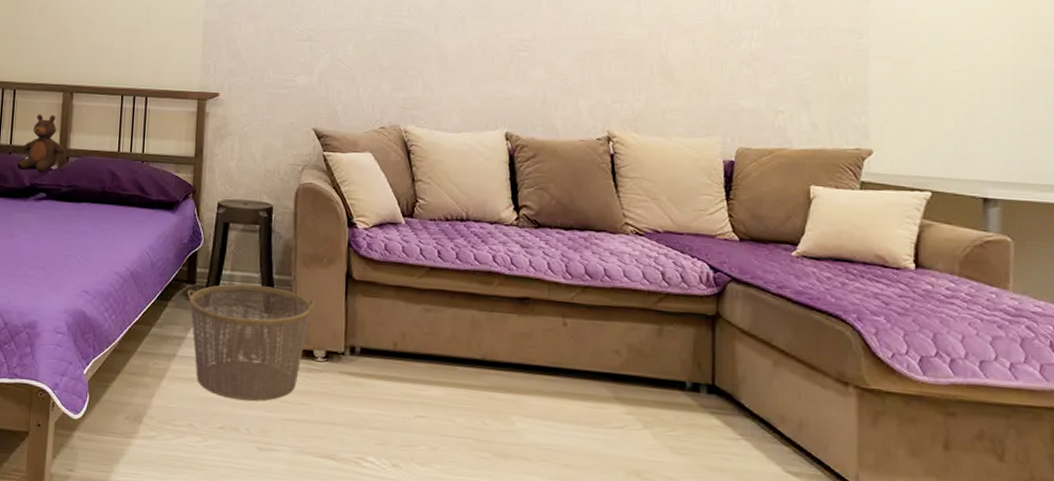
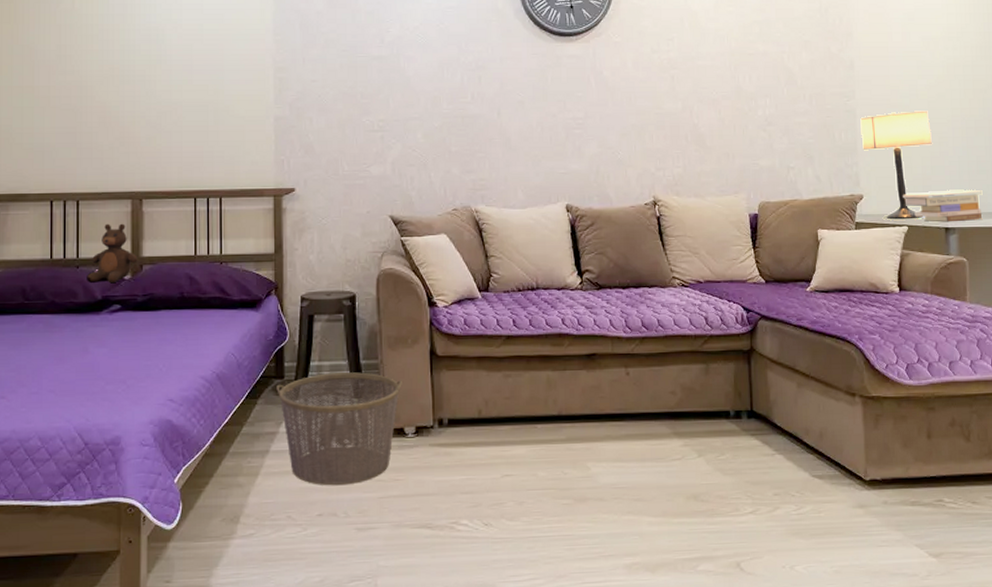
table lamp: none [875,55,971,185] -> present [861,112,932,220]
books: none [925,153,1037,193] -> present [902,190,983,222]

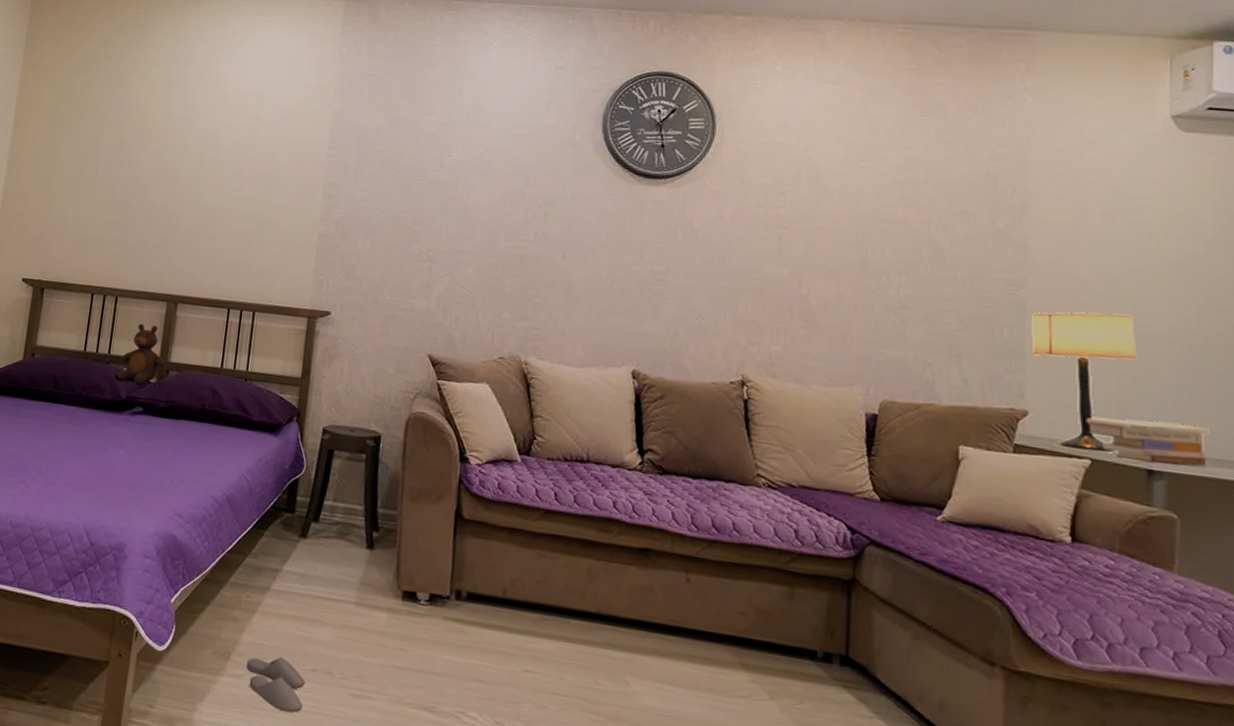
slippers: none [256,509,313,558] -> present [246,656,306,713]
basket: present [276,372,402,486] -> none [285,515,421,644]

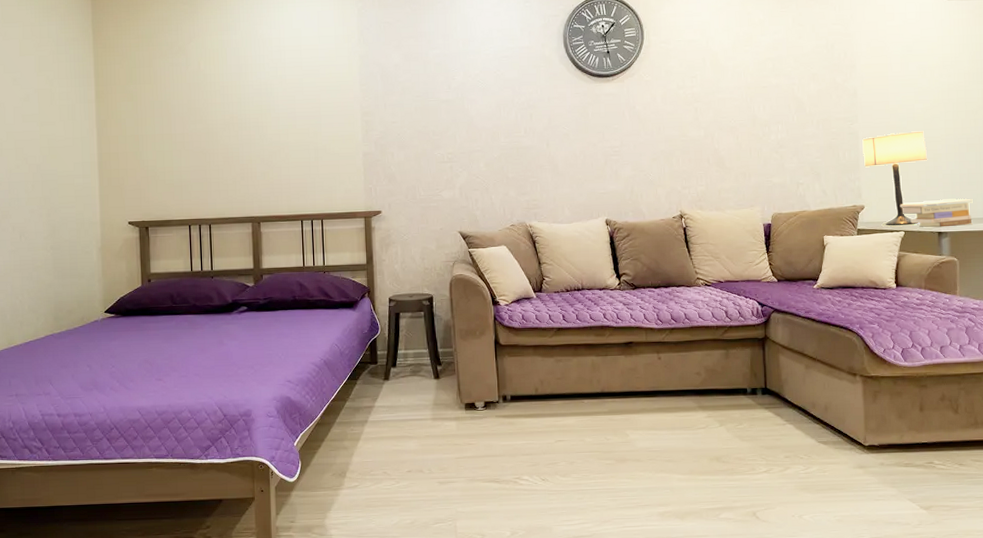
teddy bear: present [114,323,165,385] -> none [220,242,259,291]
slippers: present [246,656,306,713] -> none [359,467,405,505]

